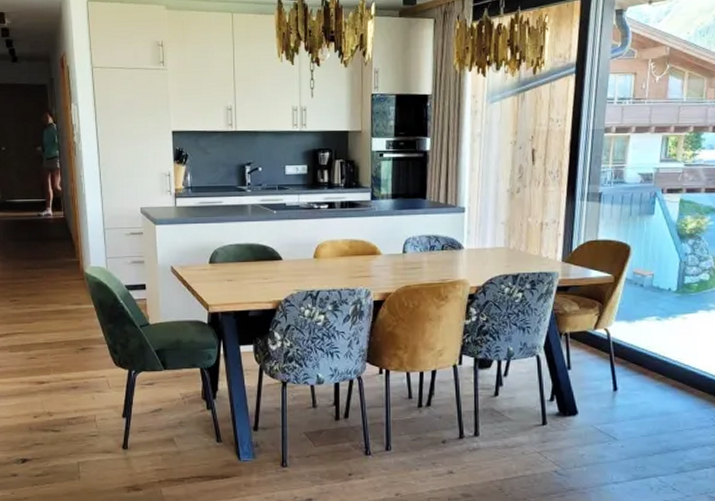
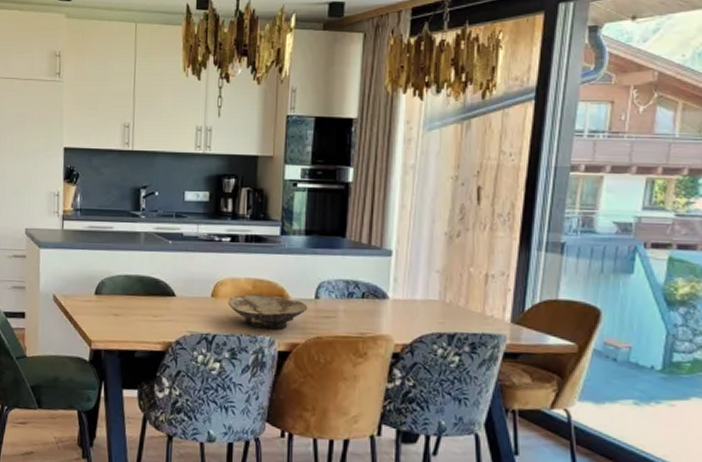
bowl: none [328,253,397,284] -> present [227,294,308,331]

